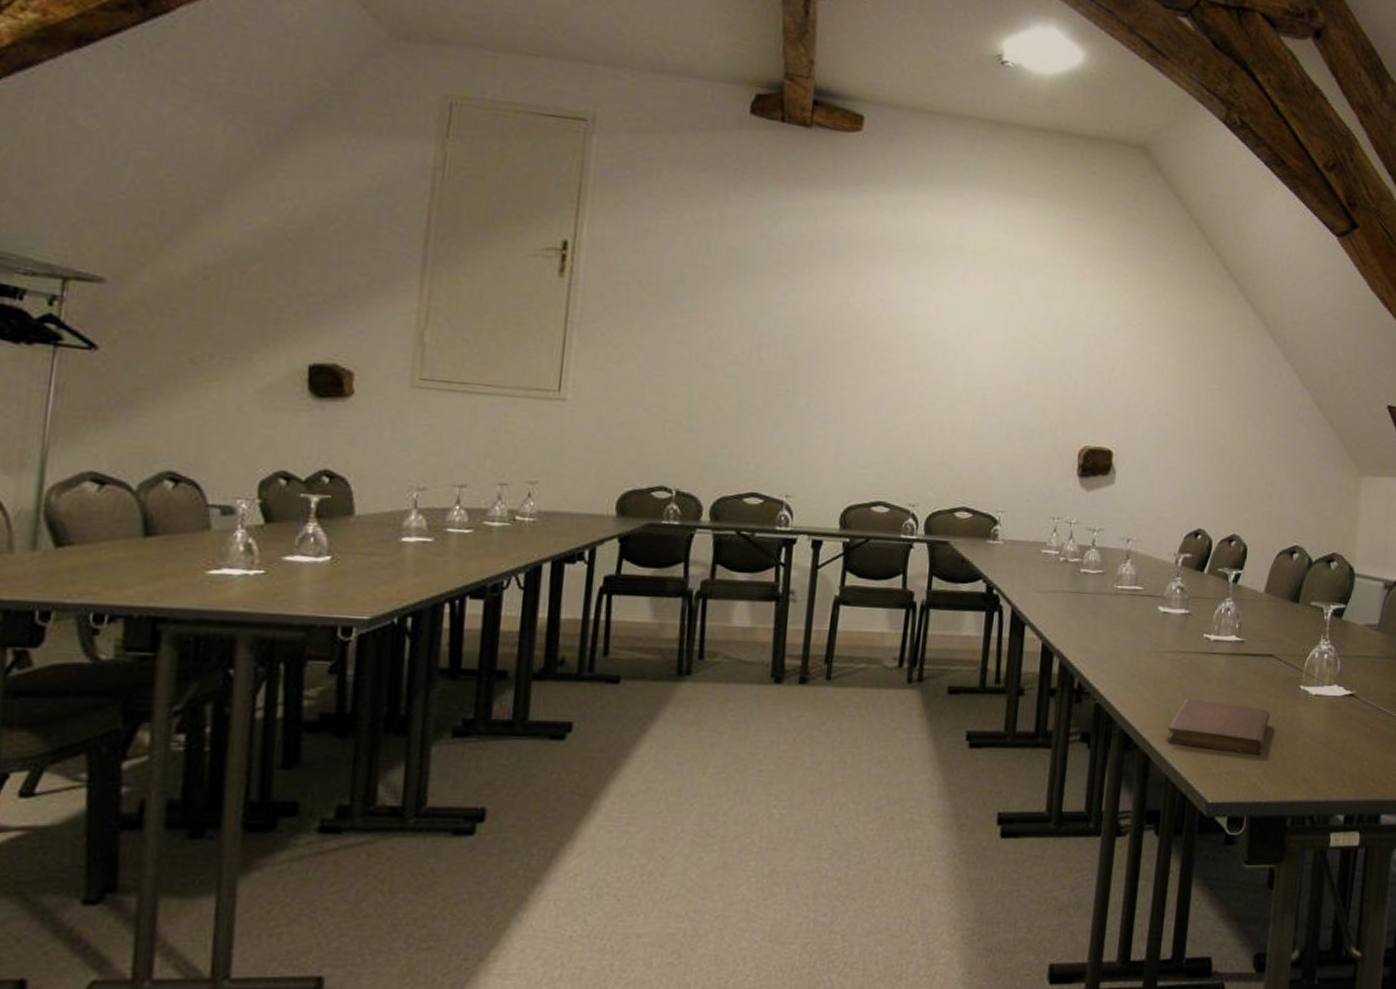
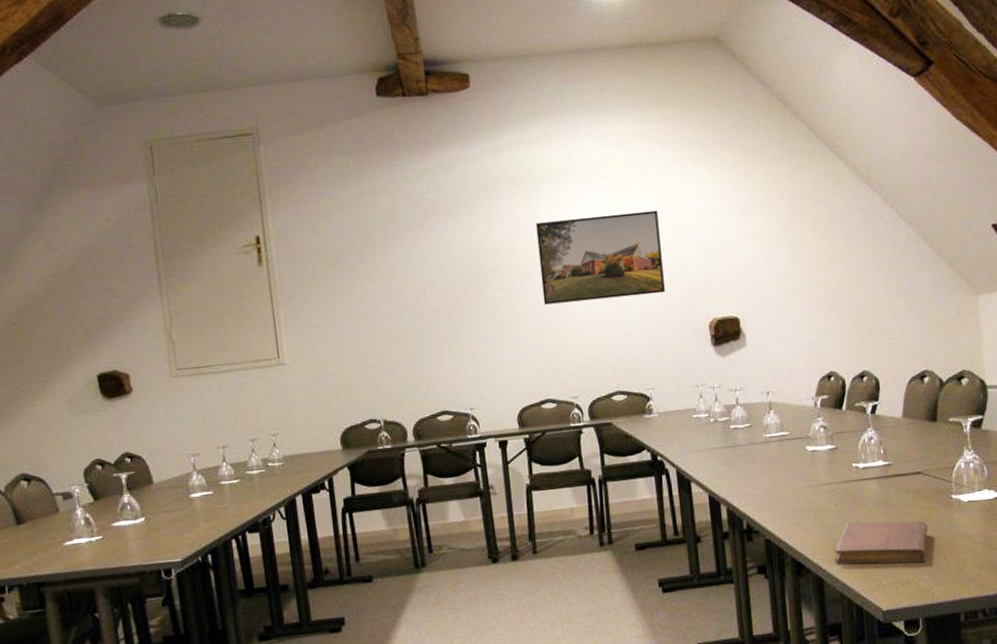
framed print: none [898,299,1046,407] -> present [536,210,665,305]

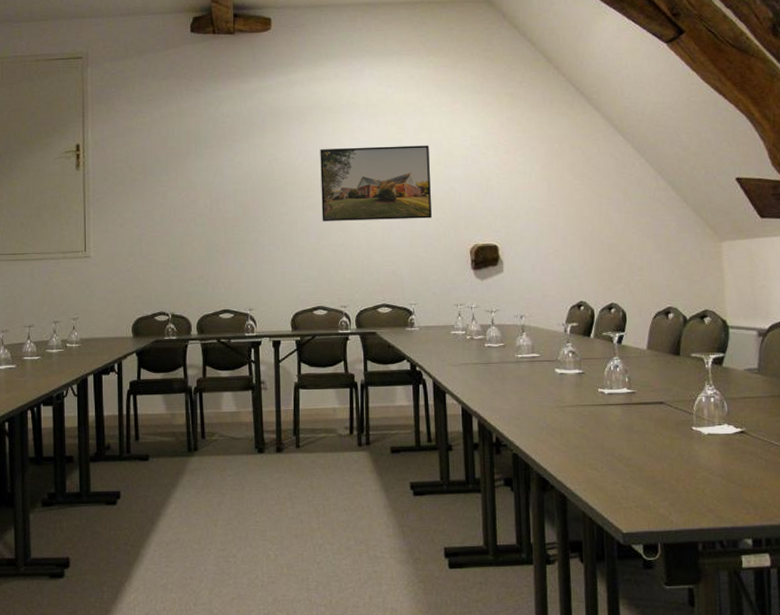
notebook: present [835,520,929,564] -> none [579,444,669,489]

